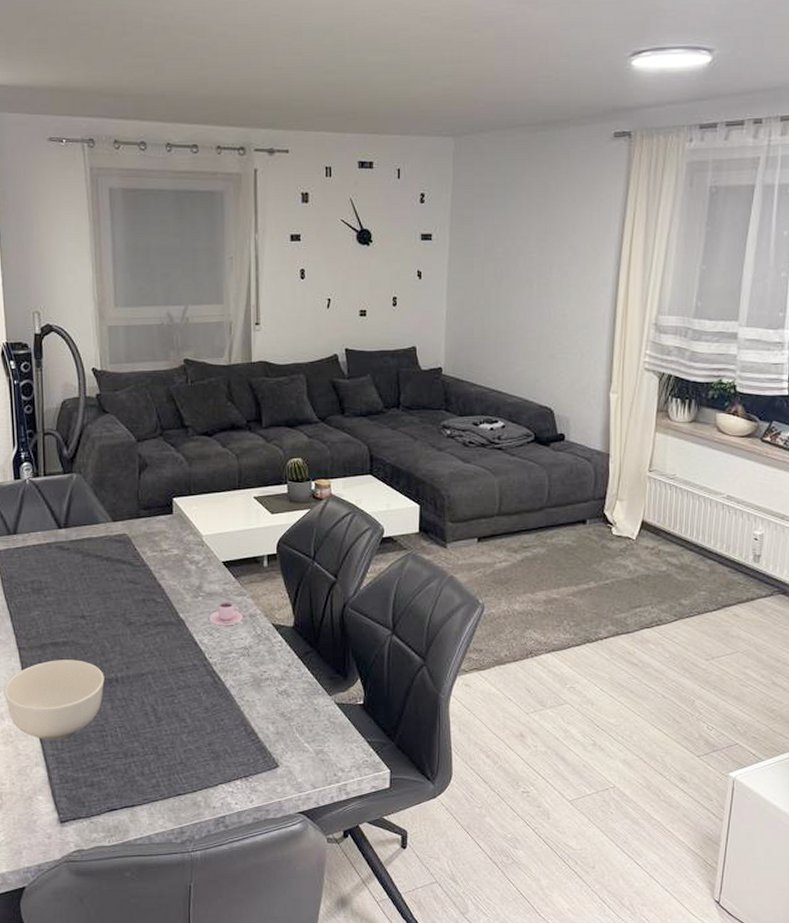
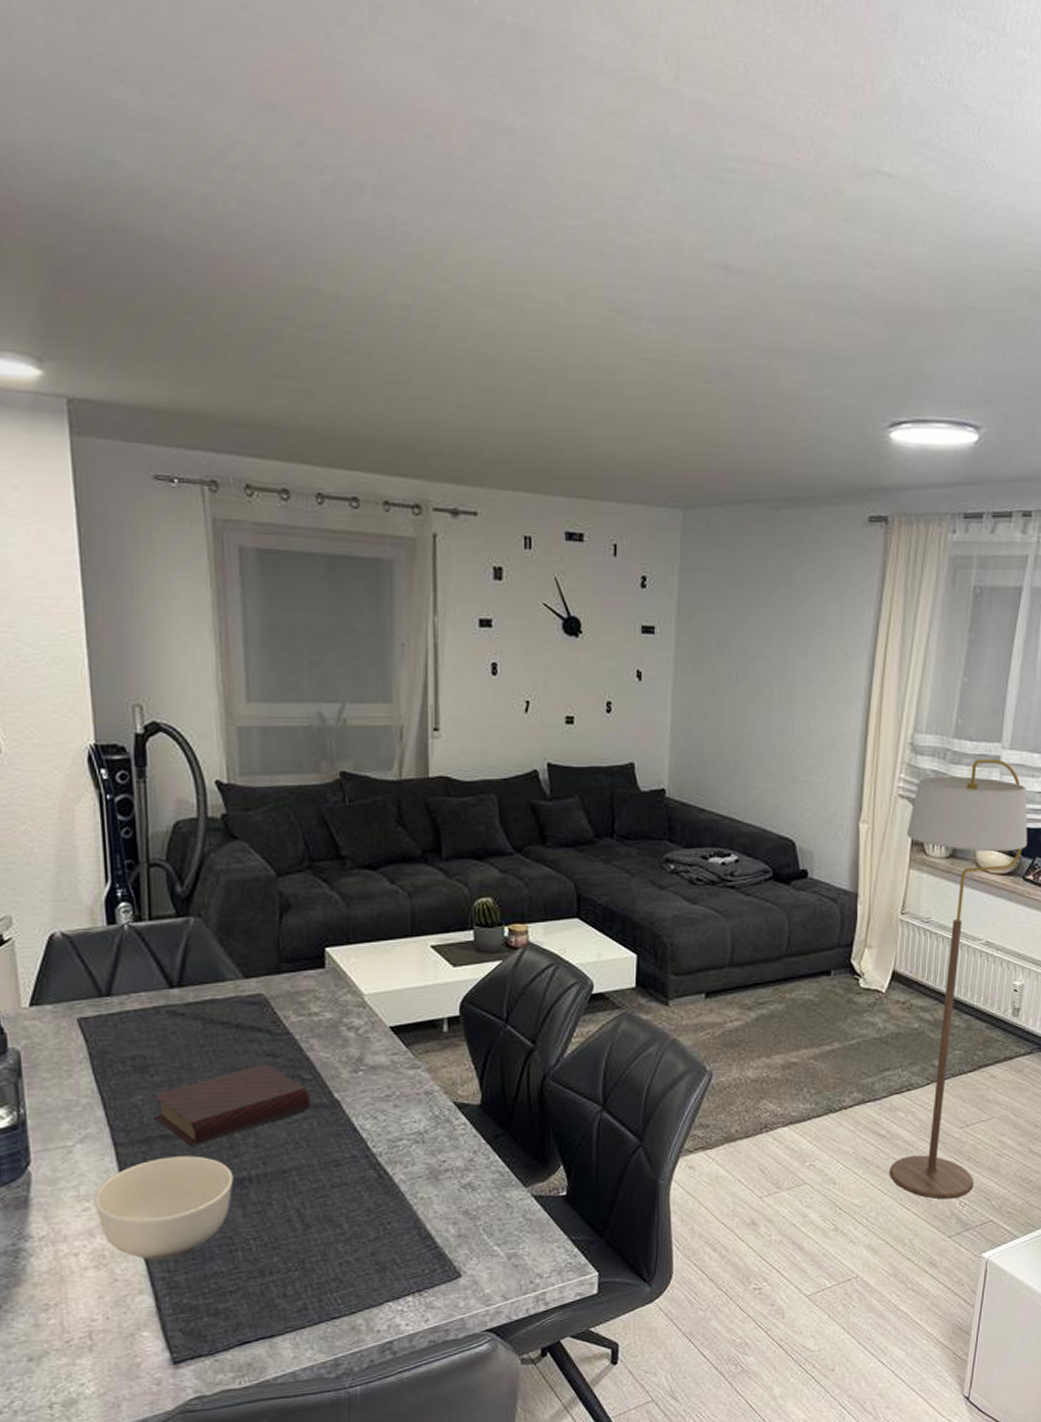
book: none [47,589,162,652] -> present [154,1063,310,1146]
teacup: present [209,601,244,626] -> none [373,1076,417,1107]
floor lamp: none [642,335,764,723] -> present [890,758,1028,1199]

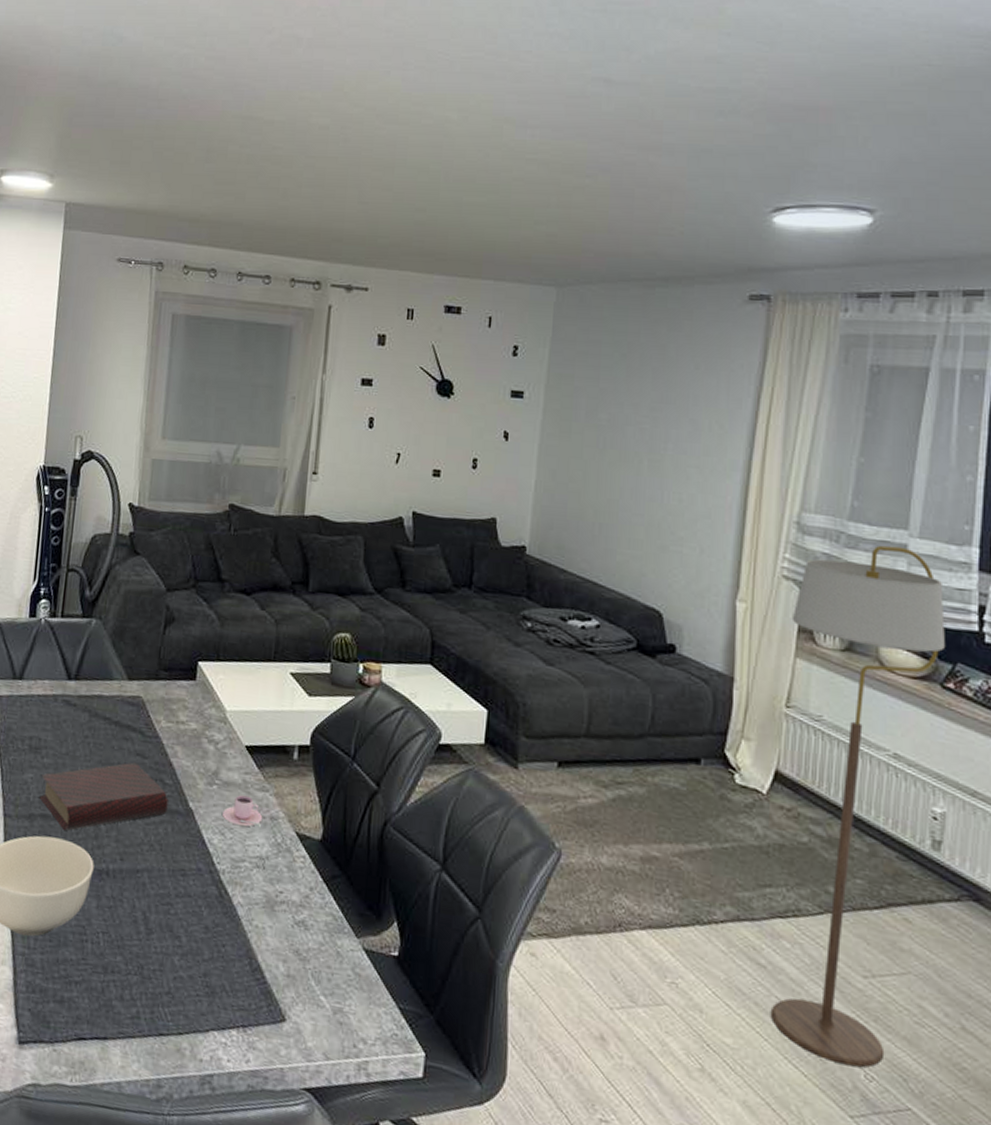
teacup: none [373,1076,417,1107] -> present [223,794,263,827]

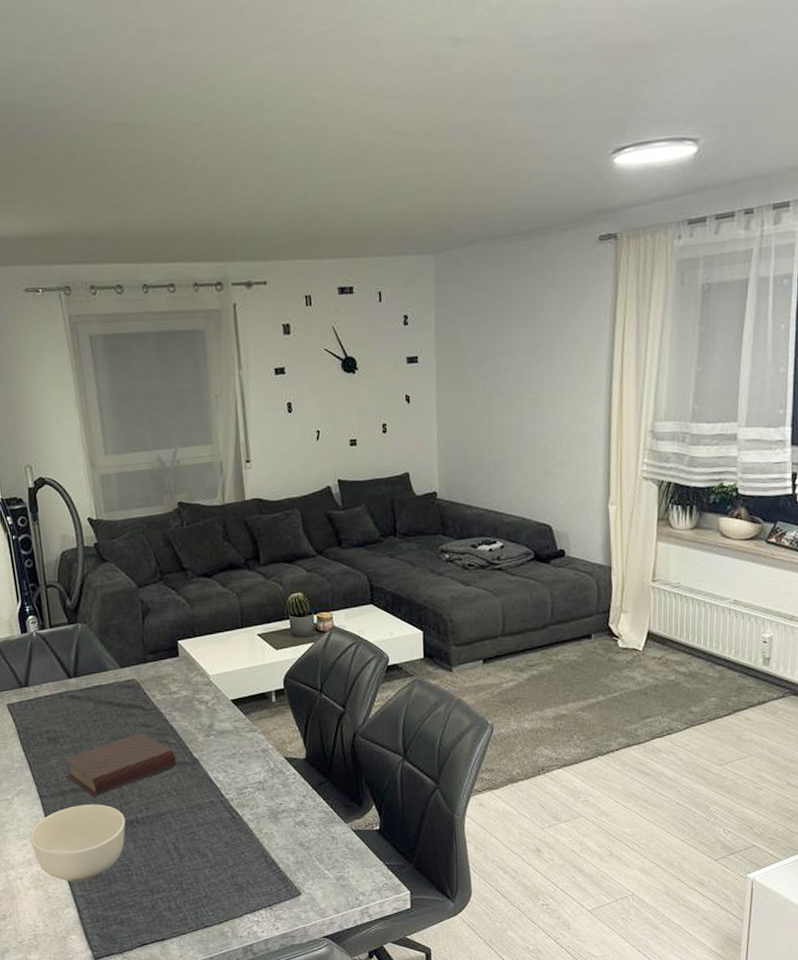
teacup: present [223,794,263,827] -> none [222,738,257,763]
floor lamp: present [771,545,945,1067] -> none [652,436,768,828]

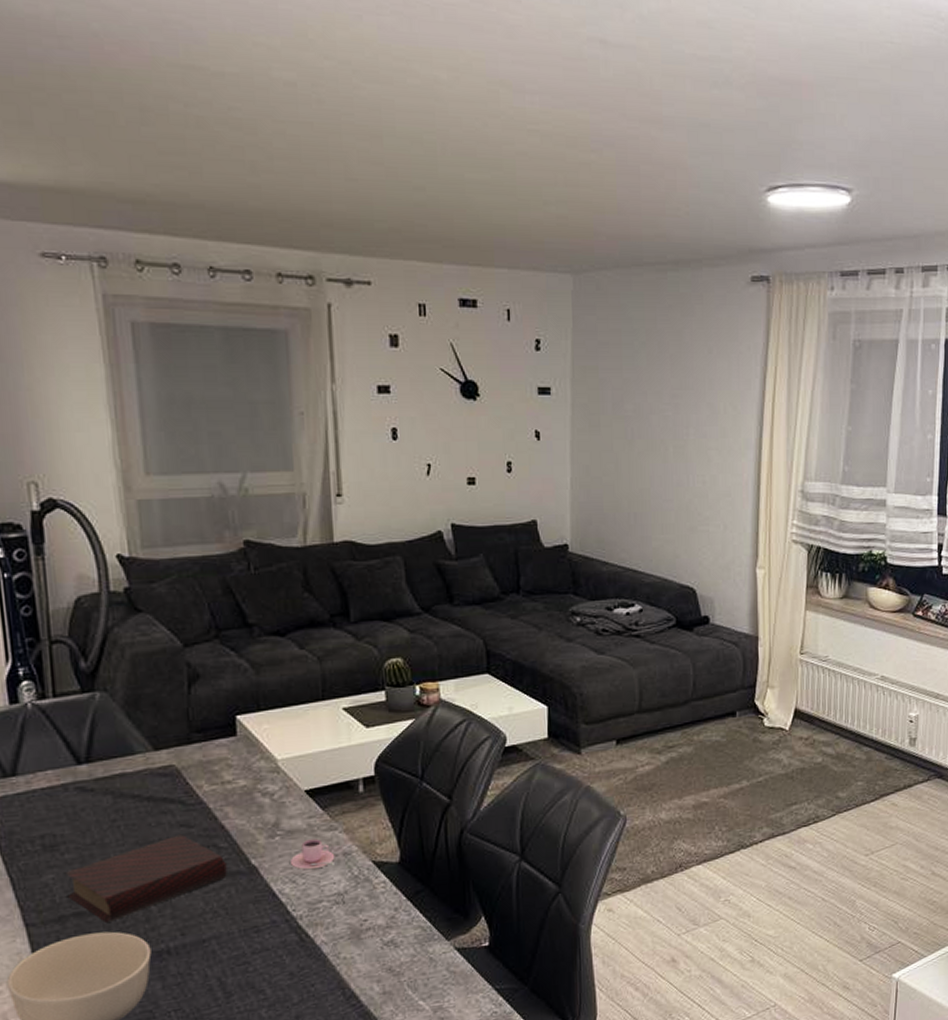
teacup: none [222,738,257,763] -> present [291,838,336,870]

